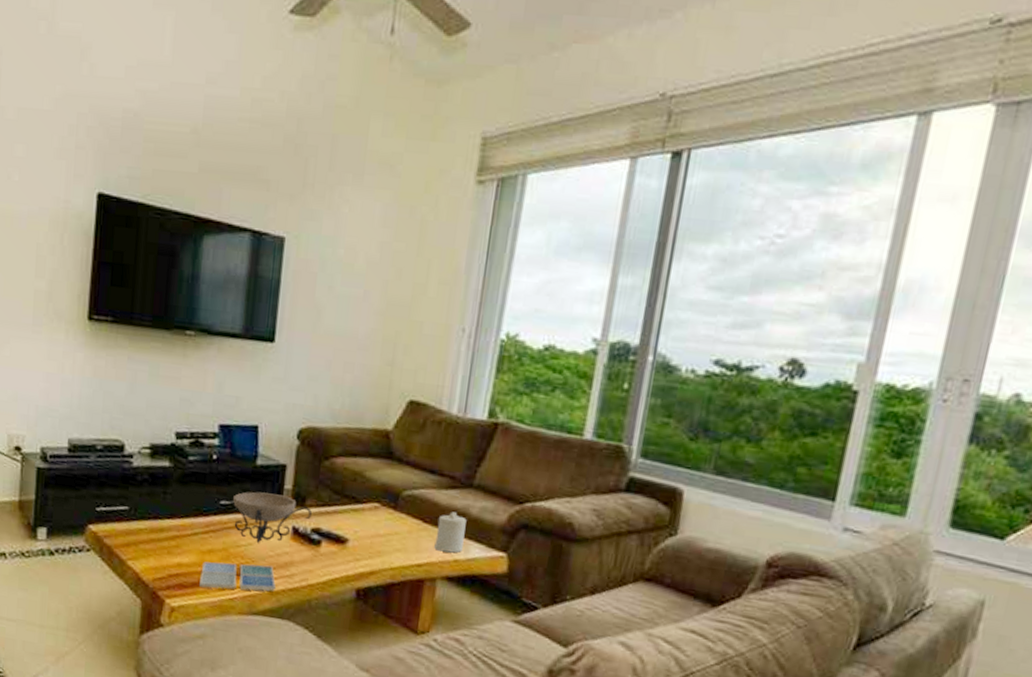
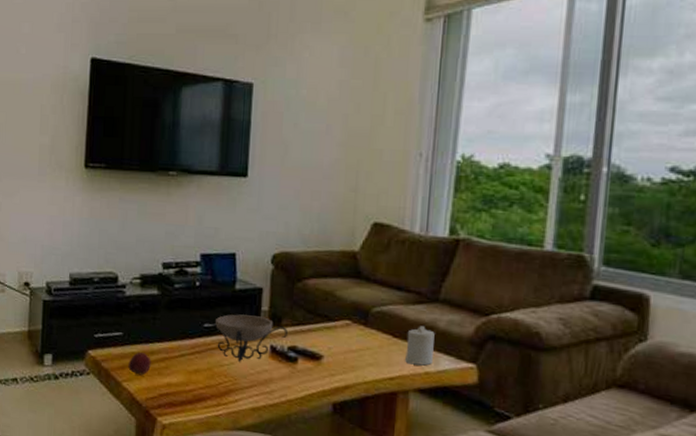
apple: none [134,529,160,554] -> present [128,352,151,376]
drink coaster: present [199,561,276,592] -> none [188,381,257,408]

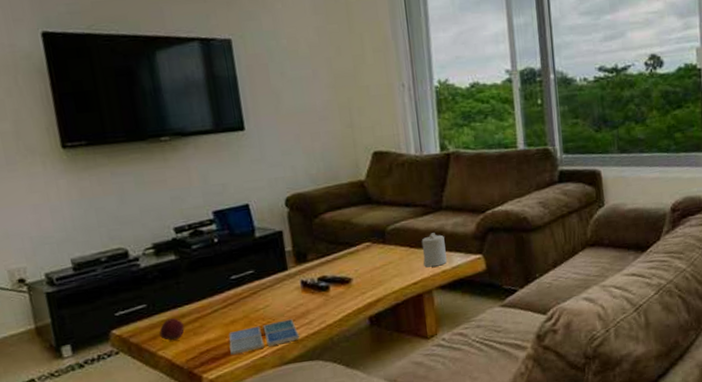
drink coaster: none [188,381,257,408] -> present [229,319,299,355]
decorative bowl: present [200,314,289,362] -> none [227,256,316,303]

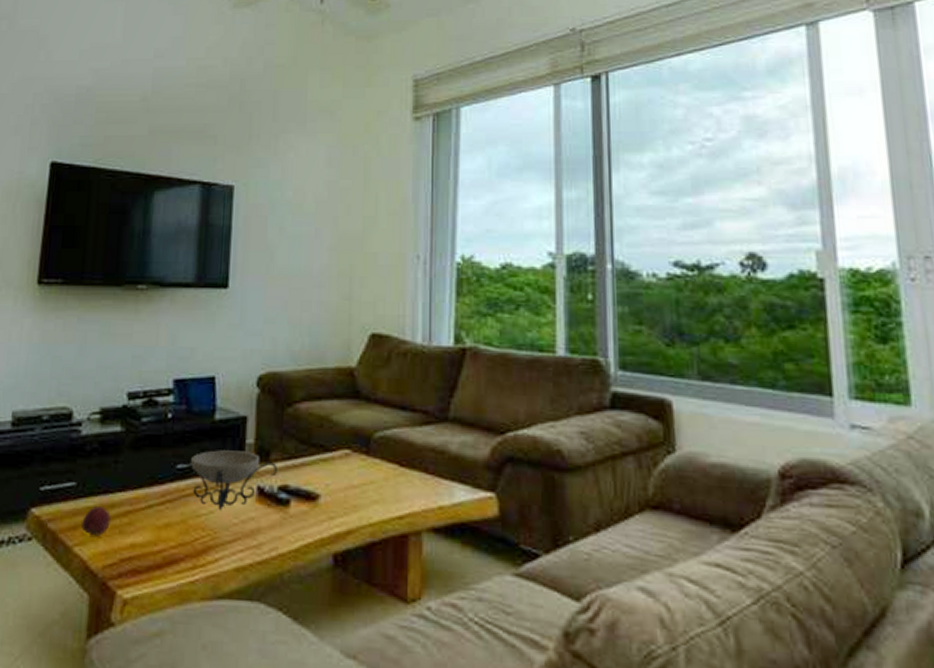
decorative bowl: none [227,256,316,303] -> present [173,450,278,510]
drink coaster: present [229,319,299,355] -> none [156,535,242,571]
candle: present [421,233,447,268] -> none [415,451,446,499]

